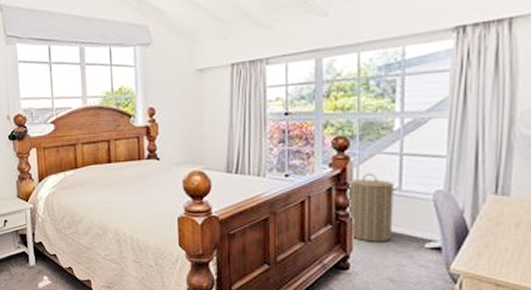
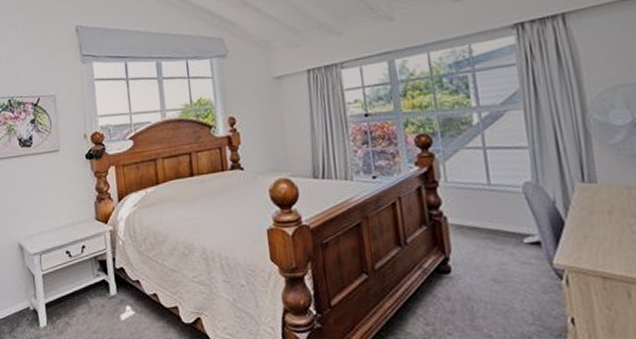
laundry hamper: present [346,173,399,242] -> none [435,169,490,241]

